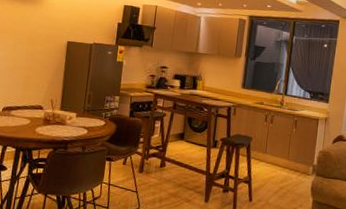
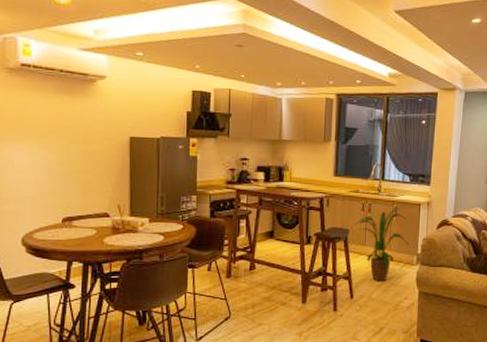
house plant: none [256,121,306,188] -> present [353,208,409,282]

